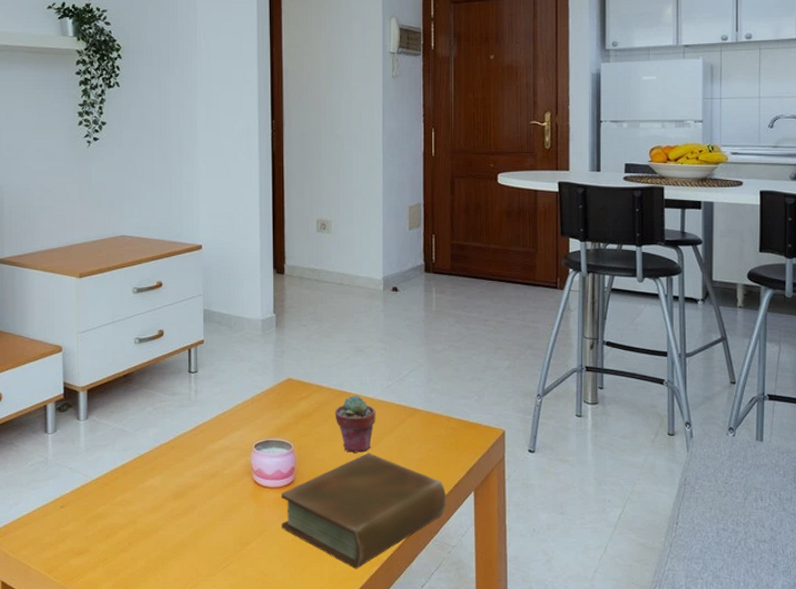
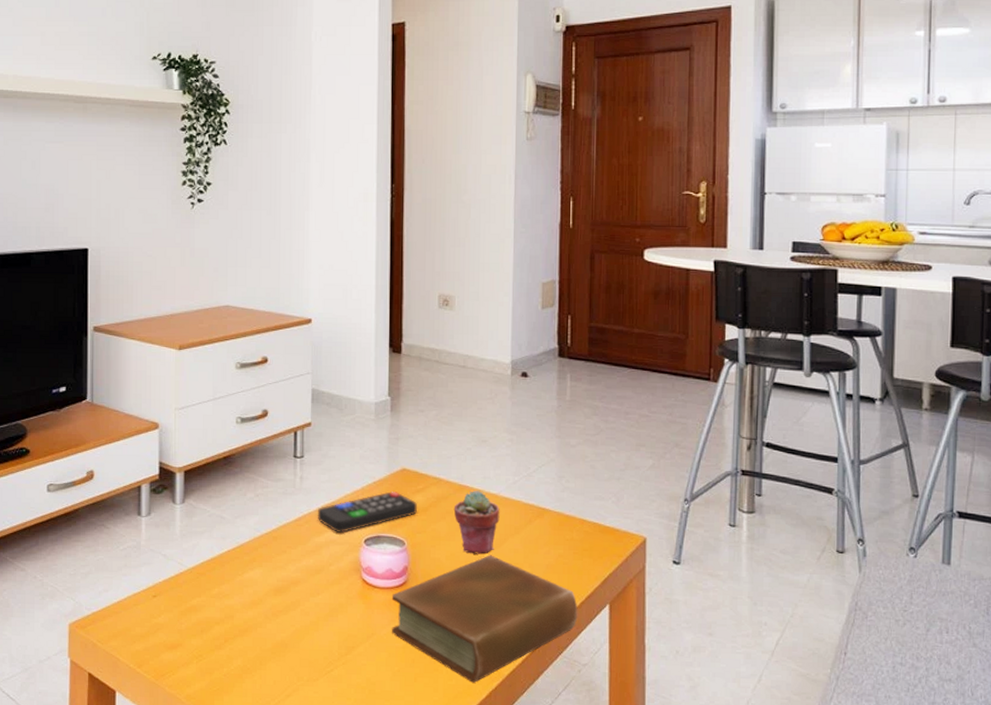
remote control: none [212,400,302,440] -> present [318,491,417,534]

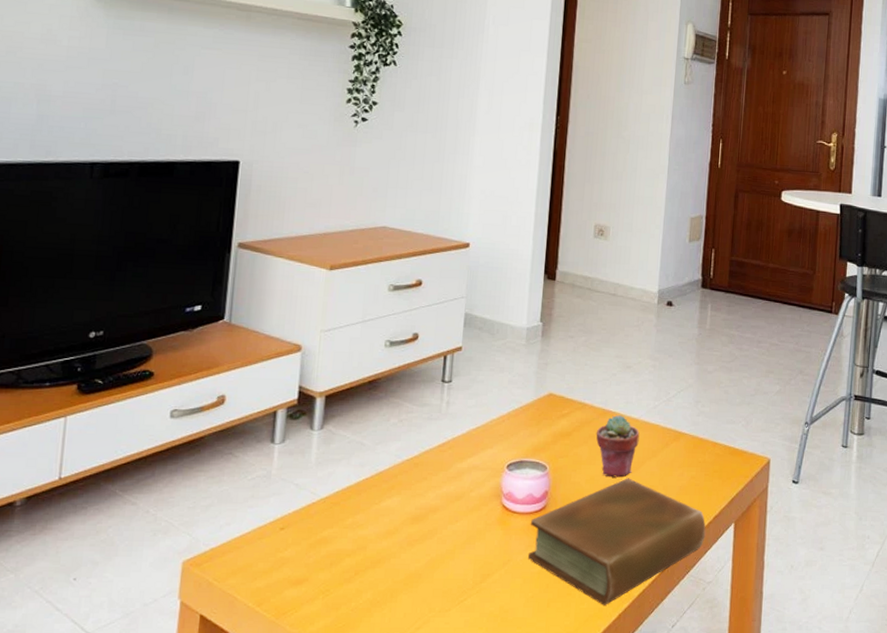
remote control: present [318,491,417,534] -> none [462,416,561,459]

